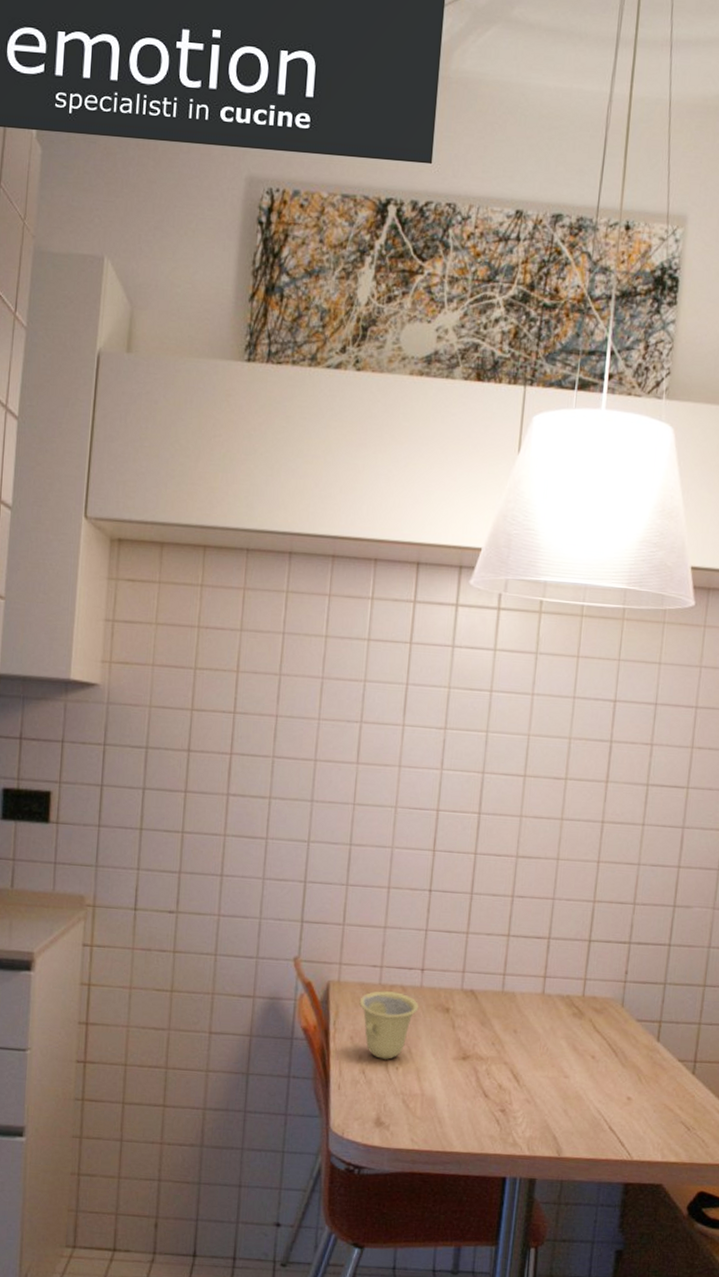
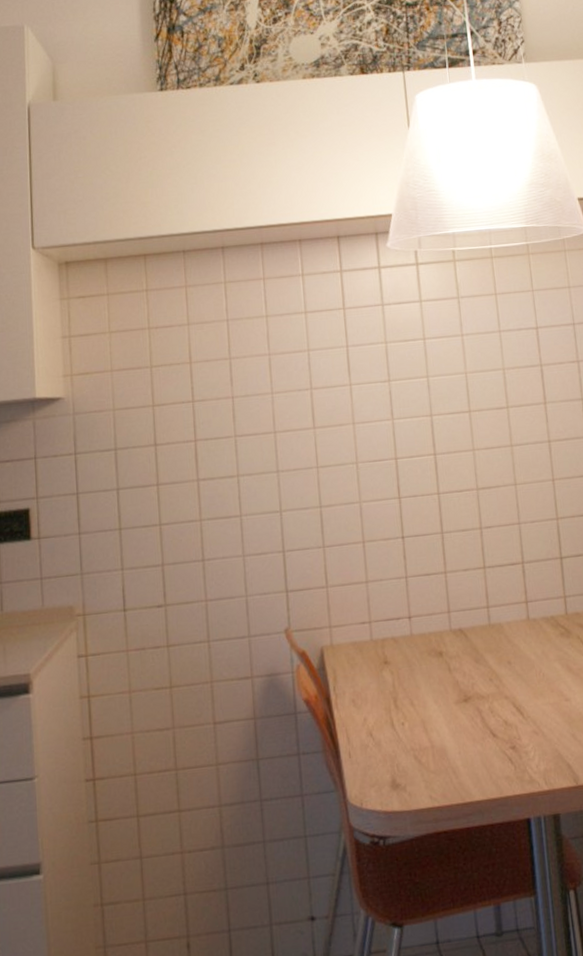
cup: present [359,991,419,1060] -> none [354,645,413,717]

